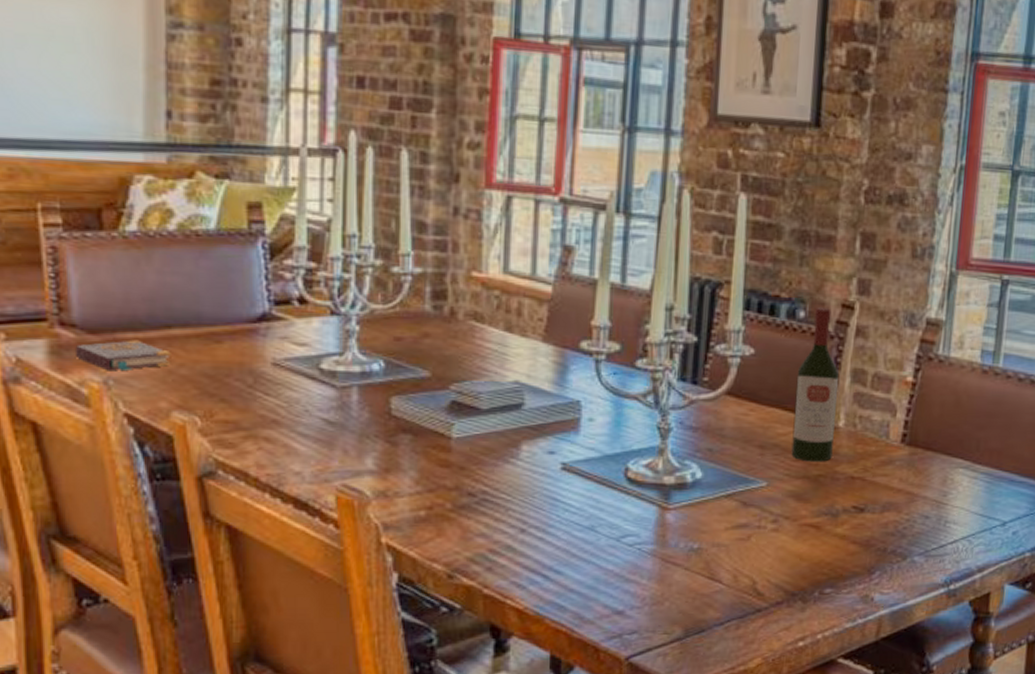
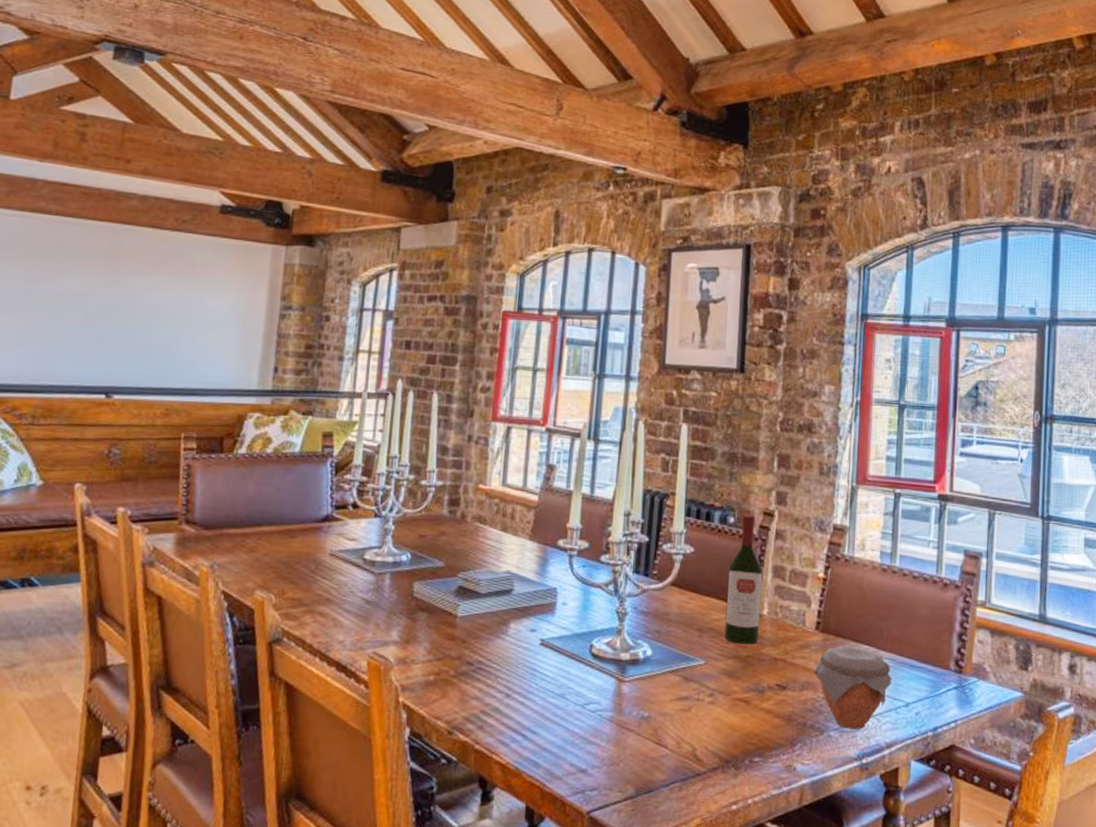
book: present [74,340,171,370] -> none [193,534,260,558]
jar: none [897,460,989,553] -> present [814,645,893,729]

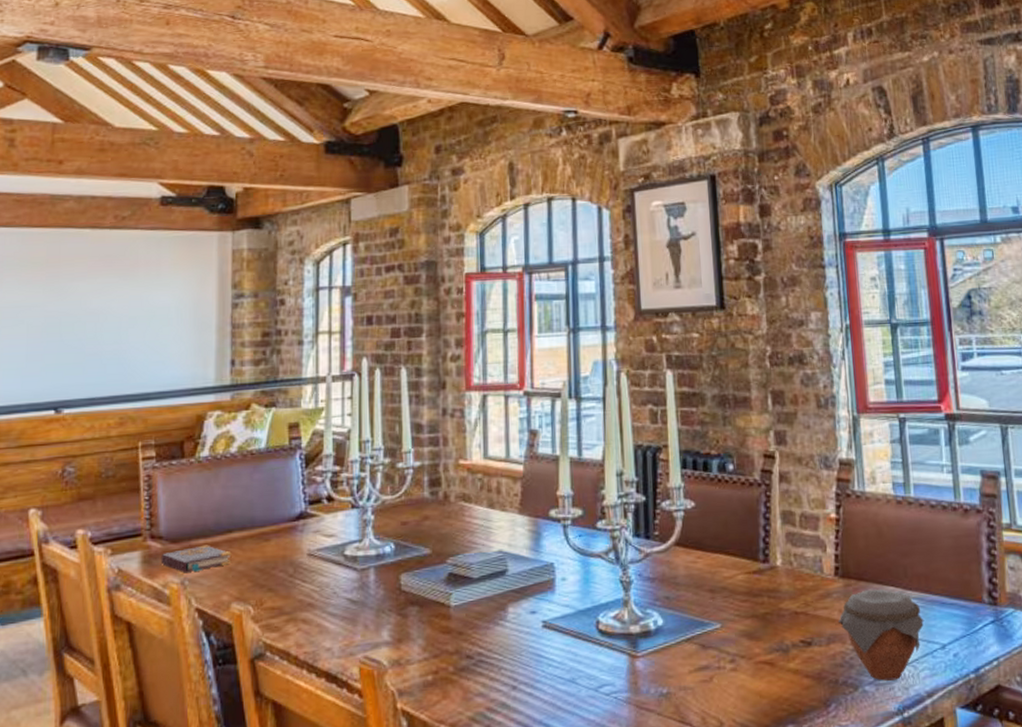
book: none [193,534,260,558] -> present [161,545,232,572]
wine bottle: present [724,515,763,645] -> none [734,459,775,601]

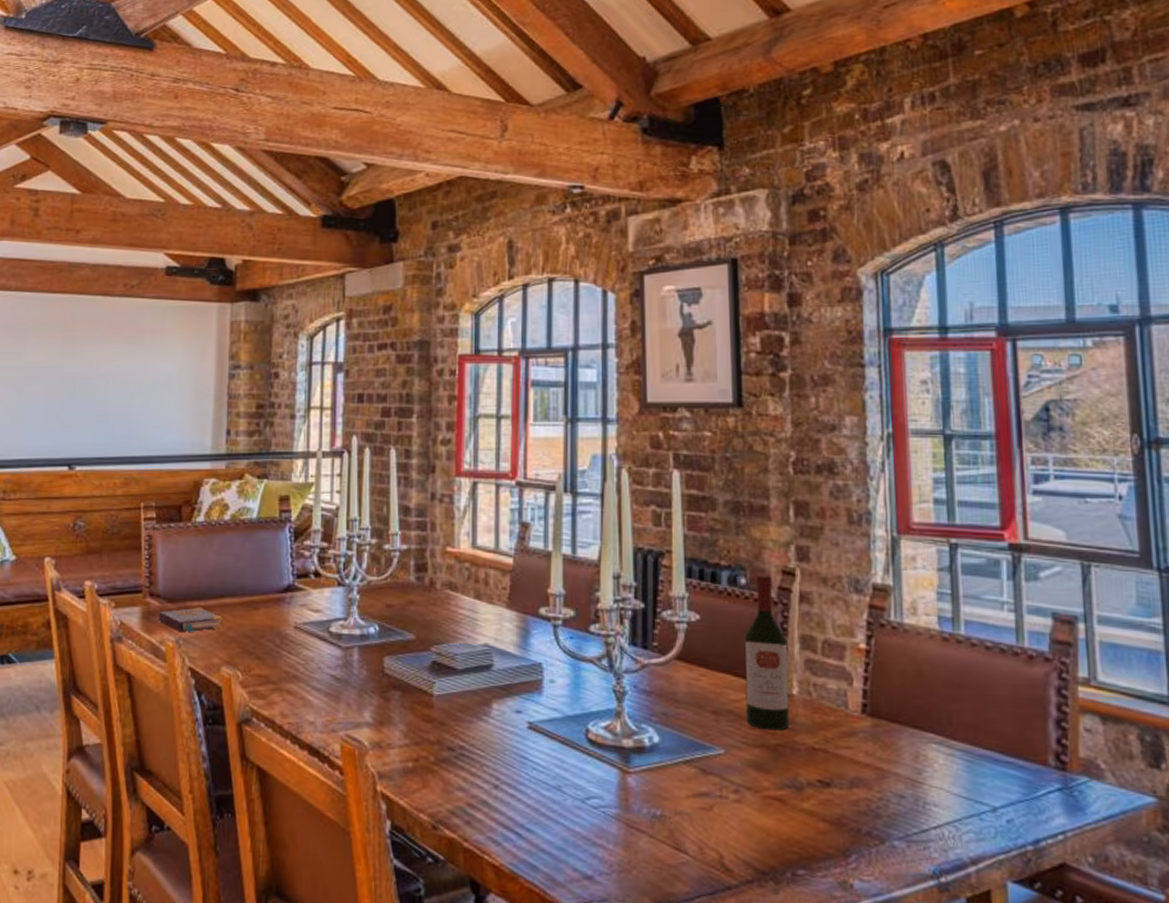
wine bottle: none [734,459,775,601] -> present [744,574,789,731]
jar: present [838,589,925,681] -> none [864,733,971,839]

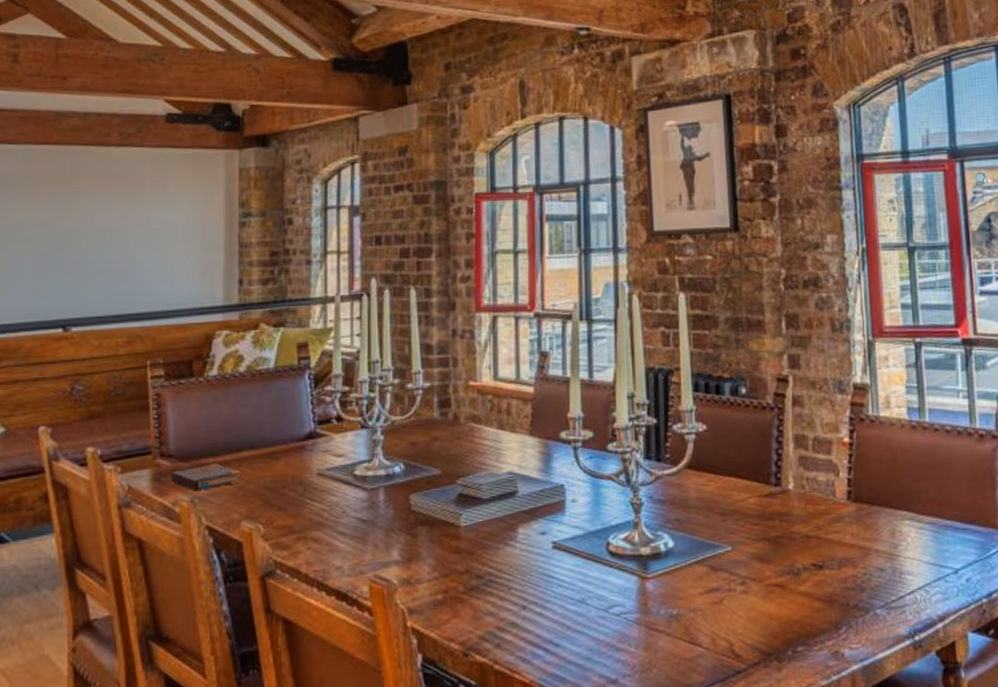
wine bottle: present [744,574,789,731] -> none [746,383,787,525]

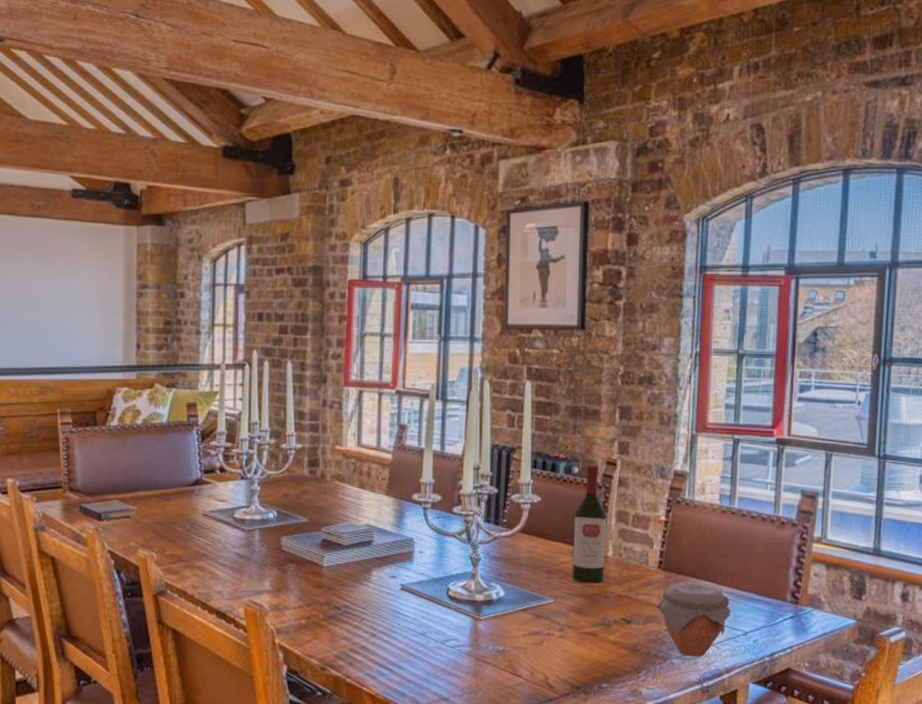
wine bottle: none [746,383,787,525] -> present [572,465,607,584]
jar: none [850,513,937,605] -> present [657,582,732,657]

